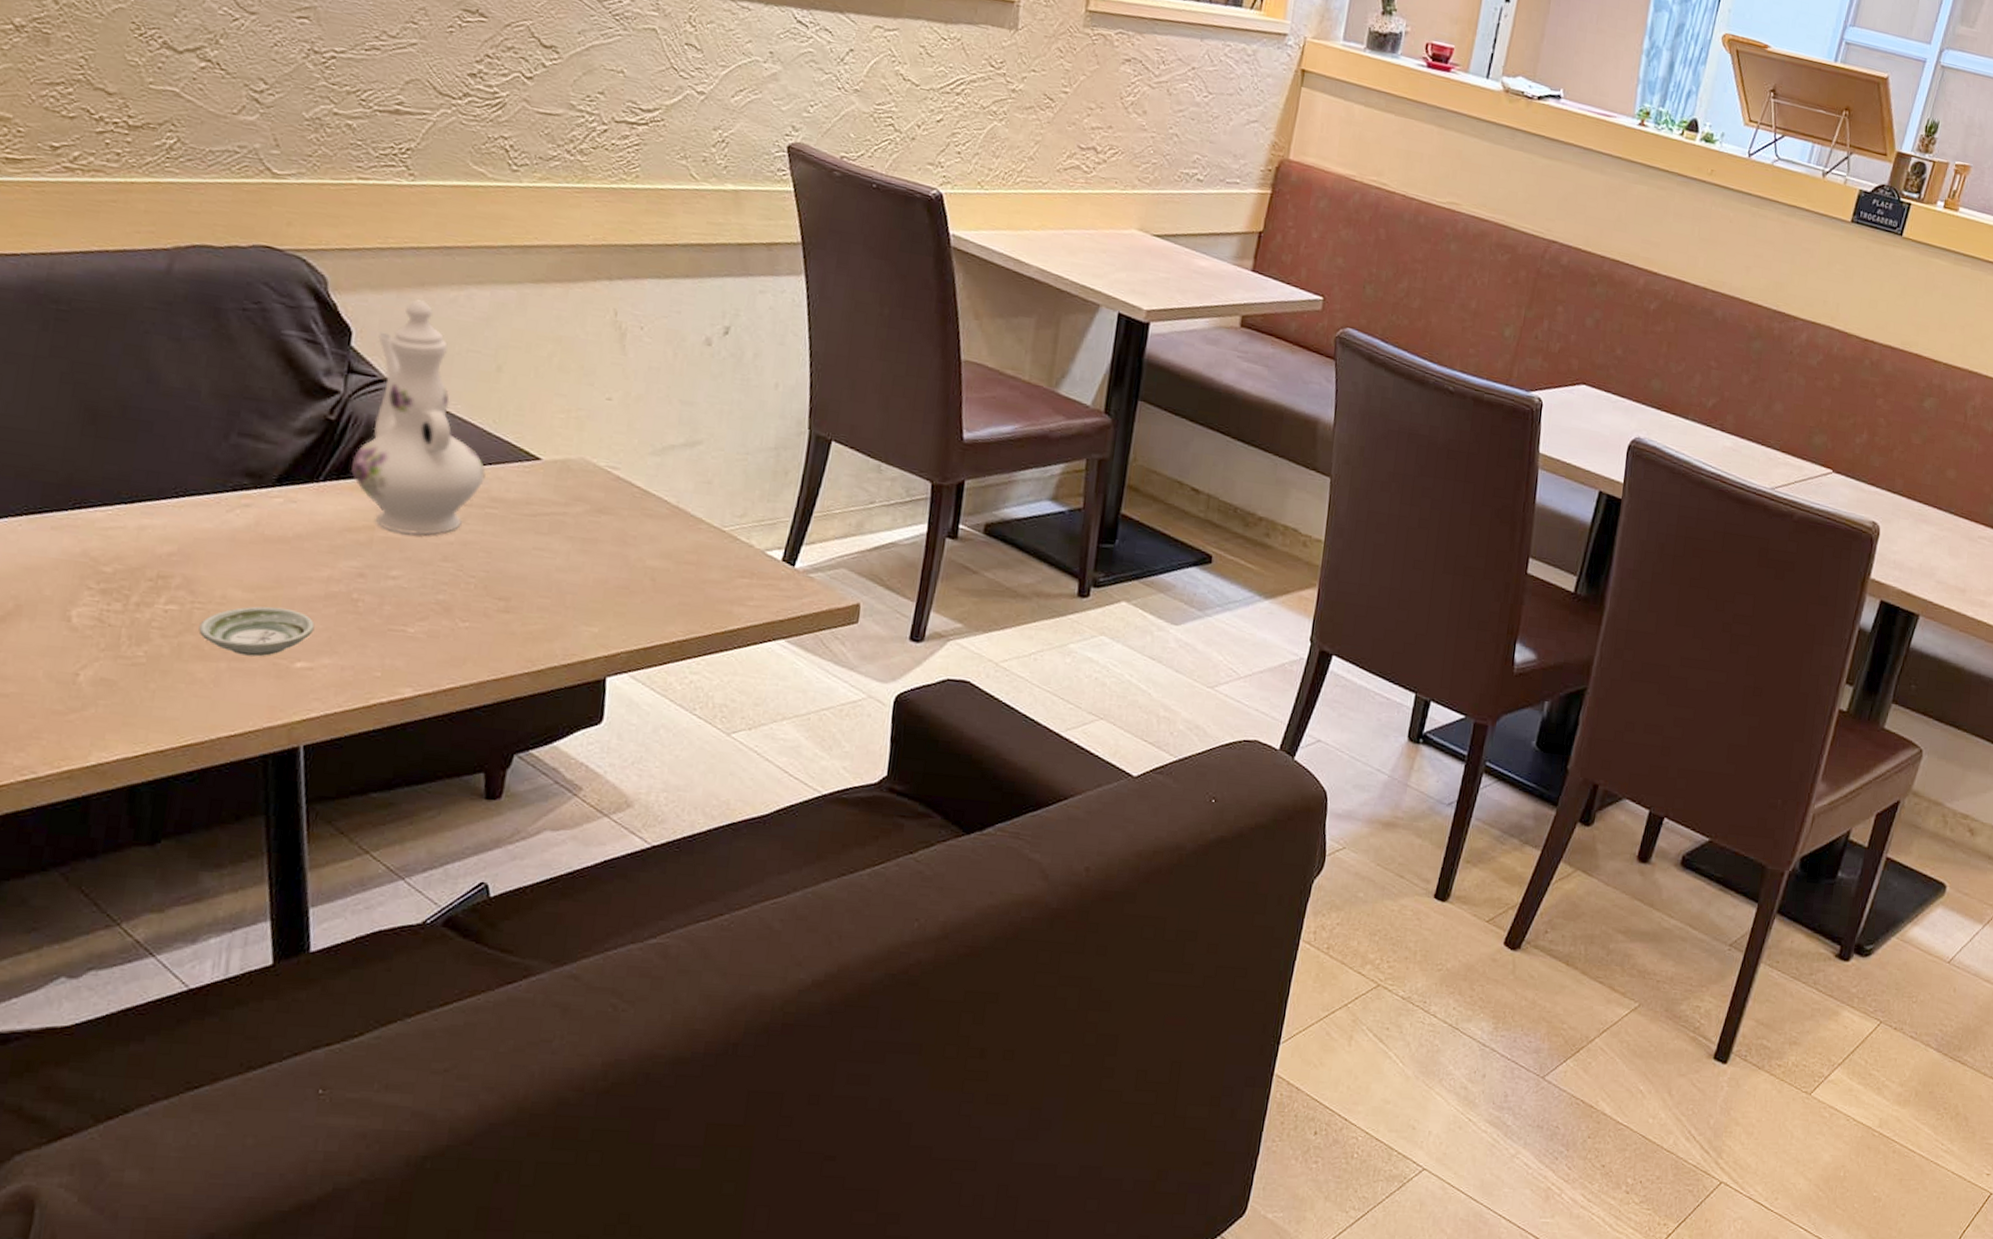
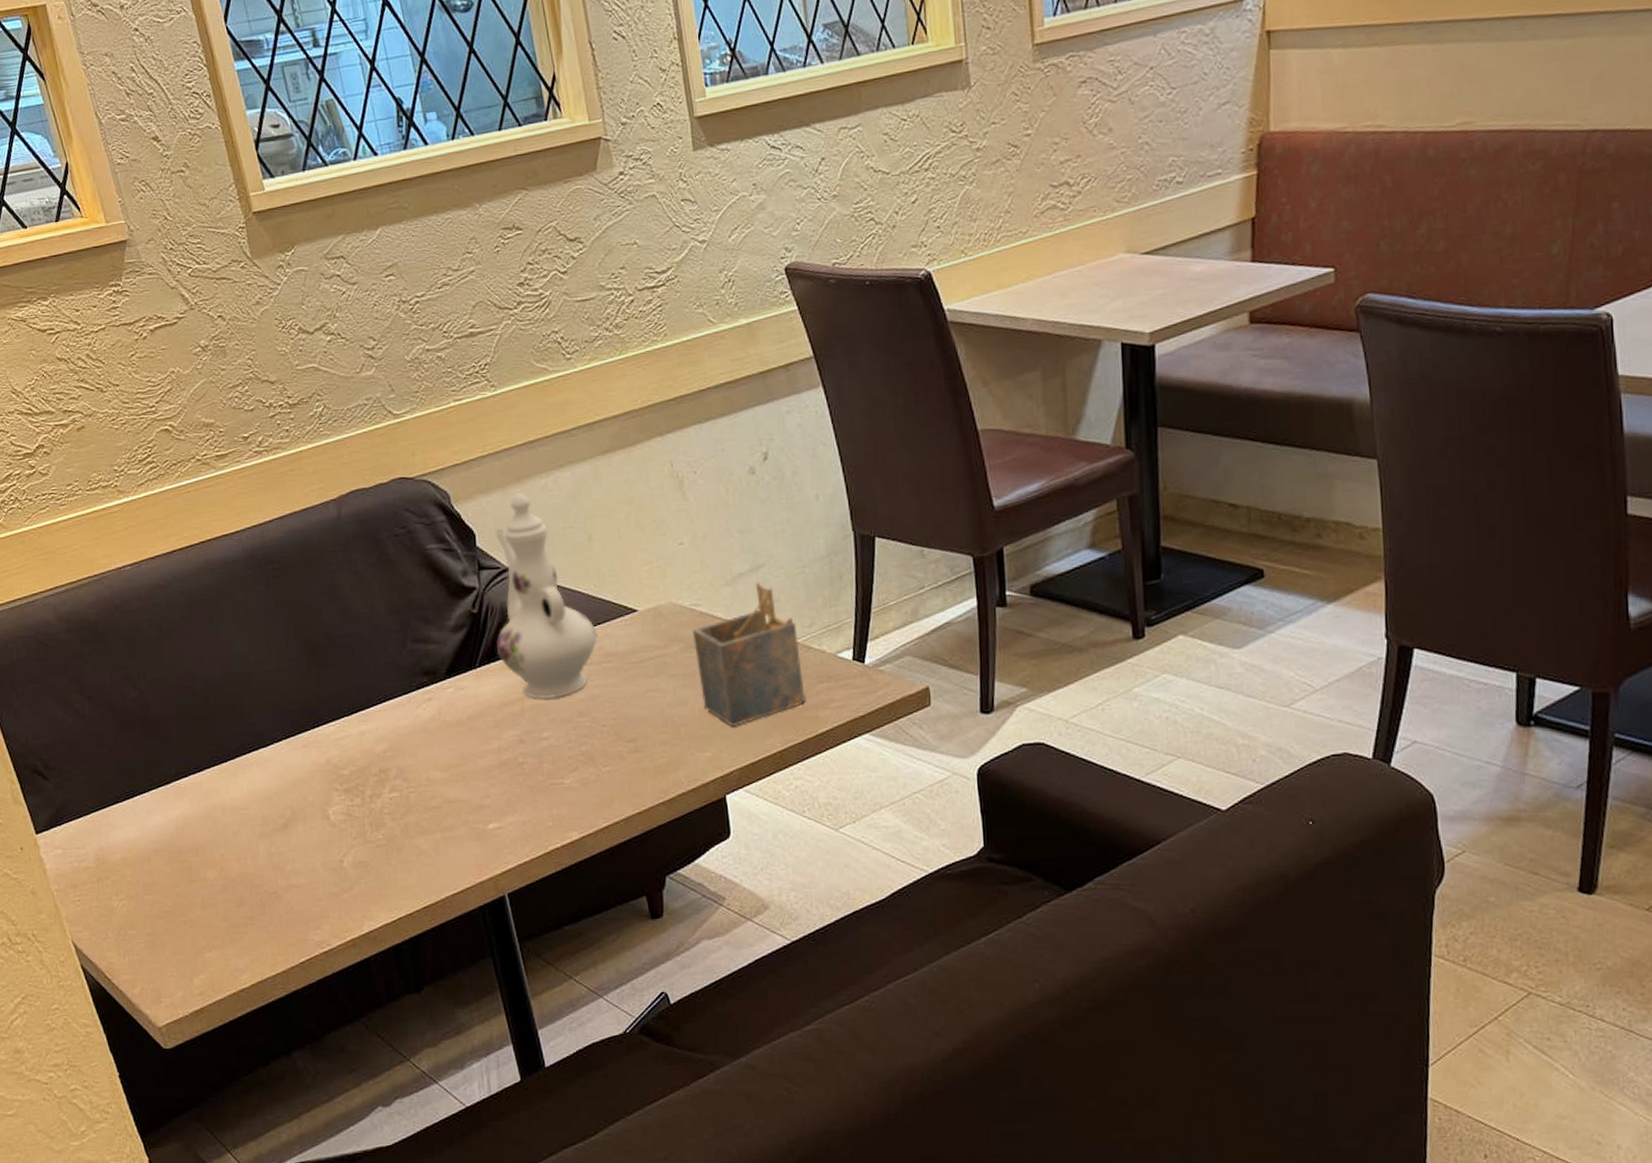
saucer: present [198,606,315,657] -> none [416,780,497,825]
napkin holder: none [599,458,727,605] -> present [692,582,807,726]

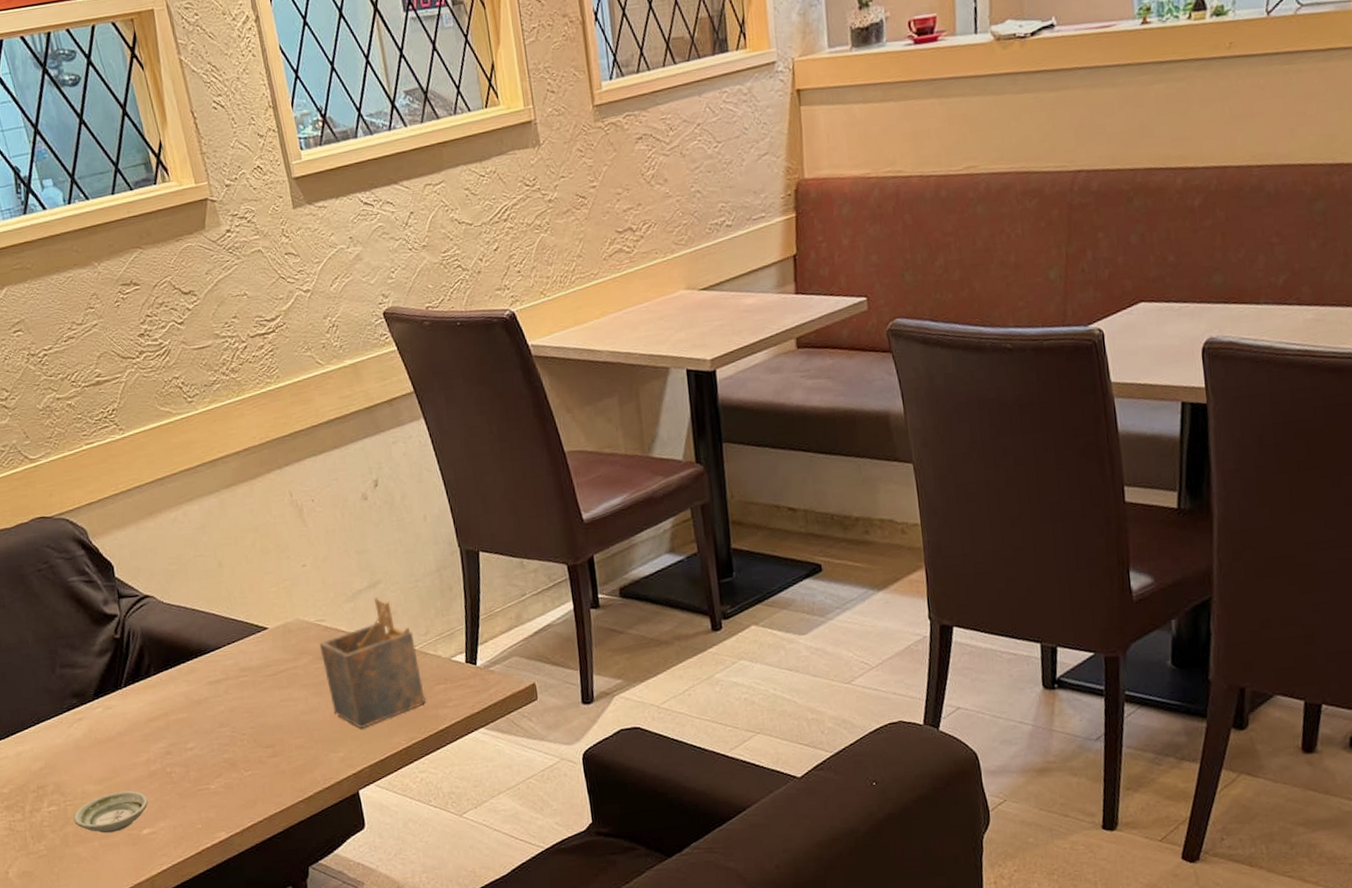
saucer: none [416,780,497,825] -> present [73,791,148,834]
ewer: present [493,493,598,699] -> none [130,526,233,713]

